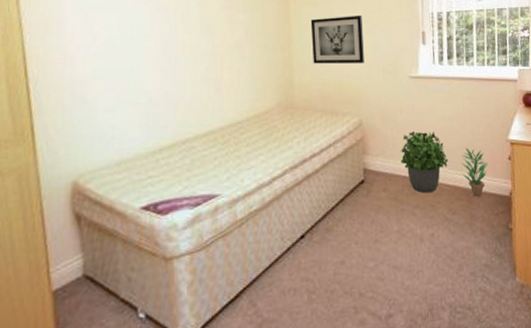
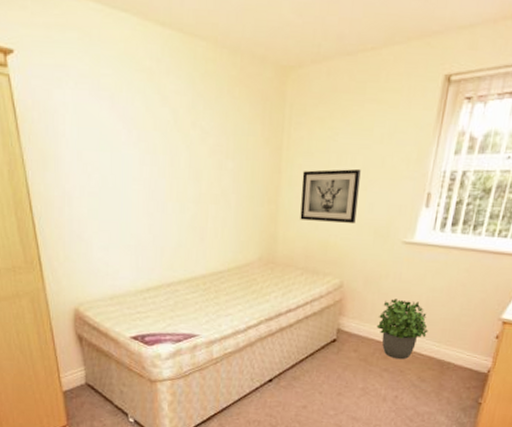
potted plant: present [461,147,488,197] -> none [439,321,472,369]

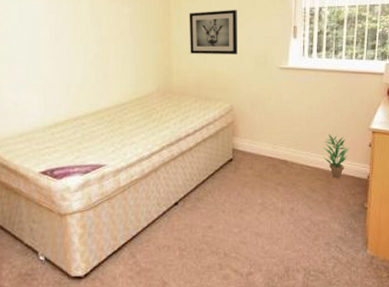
potted plant: present [376,299,429,360] -> none [267,118,312,173]
potted plant: none [439,321,472,369] -> present [323,134,349,178]

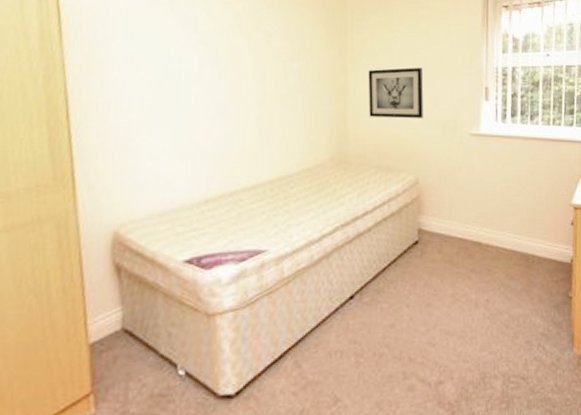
potted plant: present [323,134,349,178] -> none [521,210,550,262]

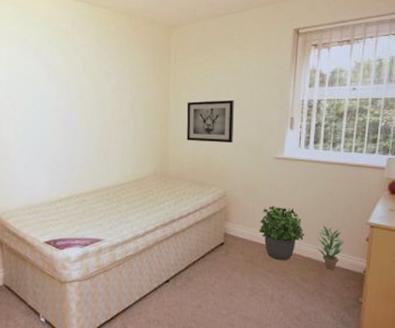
potted plant: none [457,192,508,257] -> present [258,206,305,261]
potted plant: none [521,210,550,262] -> present [317,225,345,270]

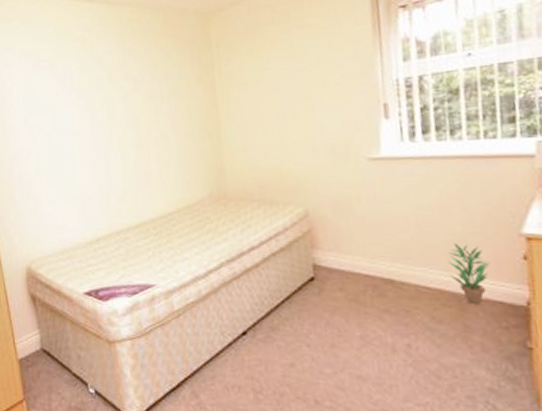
wall art: present [186,99,234,144] -> none [240,91,308,150]
potted plant: present [258,206,305,261] -> none [360,223,429,296]

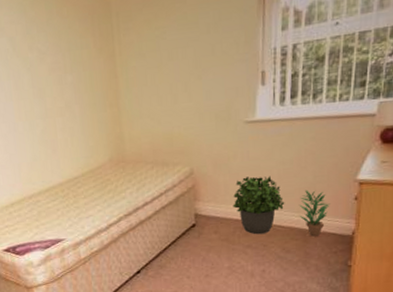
potted plant: none [360,223,429,296] -> present [233,176,285,235]

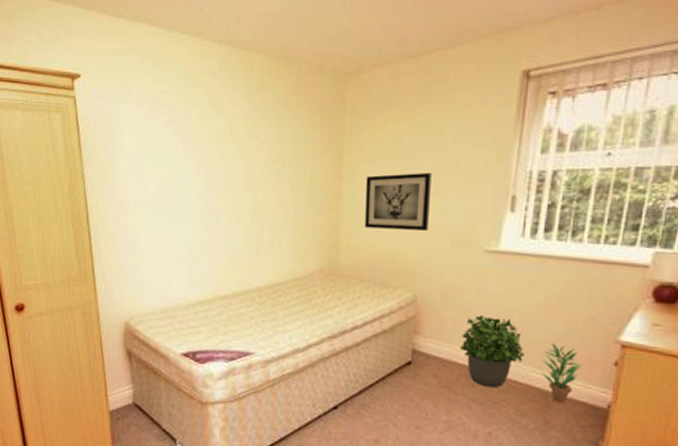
wall art: none [138,60,196,118] -> present [364,172,432,232]

